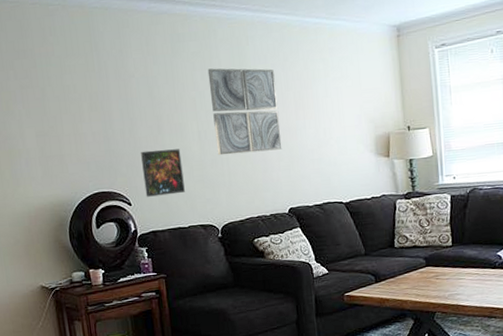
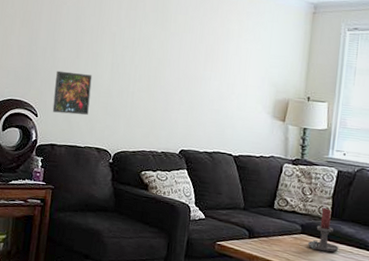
wall art: present [207,68,282,156] -> none [125,10,192,94]
candle holder: none [434,235,465,280] -> present [307,207,339,252]

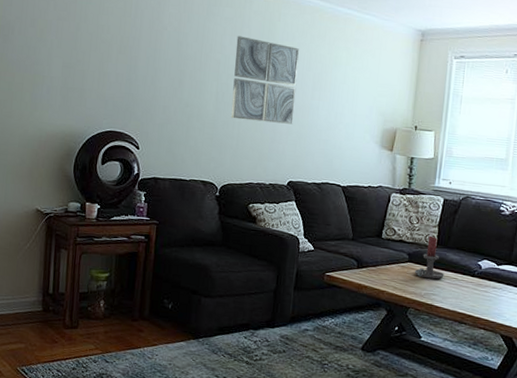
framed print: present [52,70,93,115] -> none [154,100,197,147]
wall art: none [125,10,192,94] -> present [230,36,299,124]

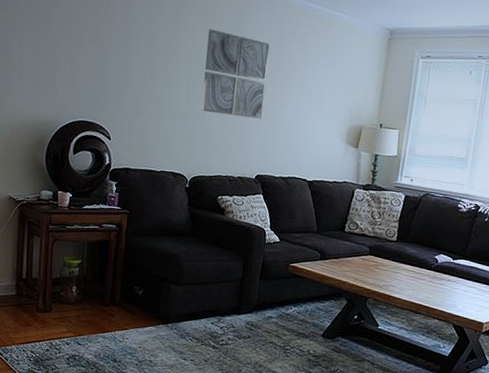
candle holder: present [414,235,445,279] -> none [374,230,403,272]

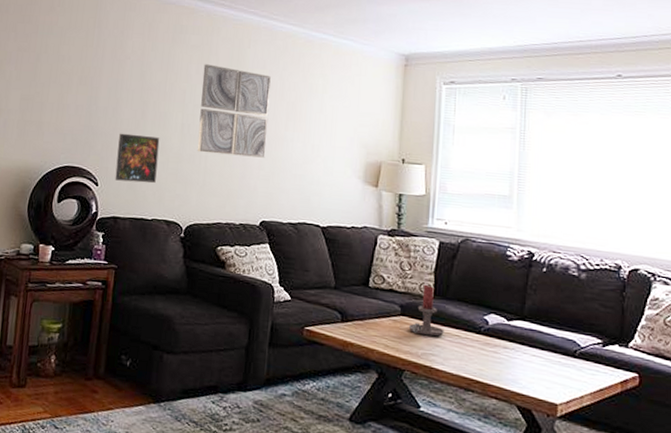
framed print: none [126,91,168,139] -> present [115,133,160,184]
candle holder: none [374,230,403,272] -> present [408,284,444,337]

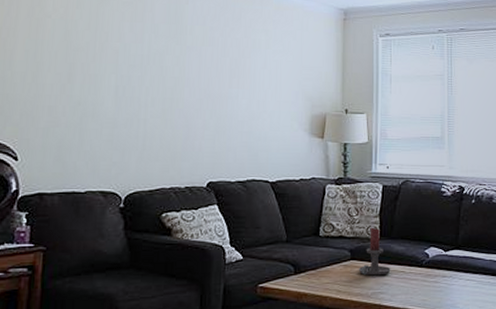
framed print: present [115,133,160,184] -> none [38,100,91,153]
wall art: present [197,64,271,158] -> none [134,21,212,117]

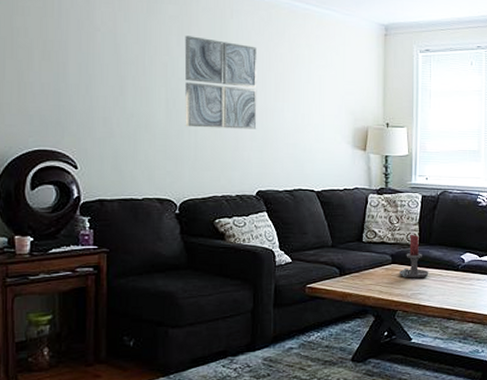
wall art: none [134,21,212,117] -> present [184,35,258,129]

